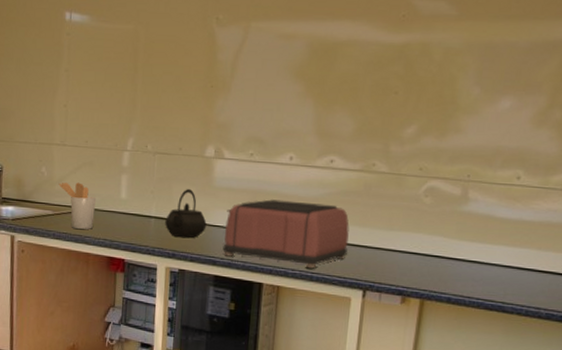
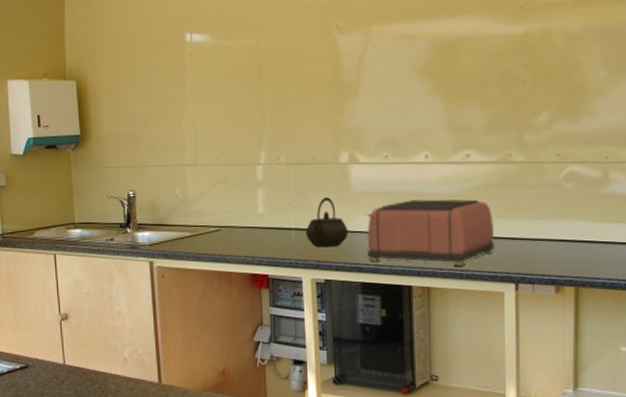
utensil holder: present [58,182,96,229] -> none [193,201,234,248]

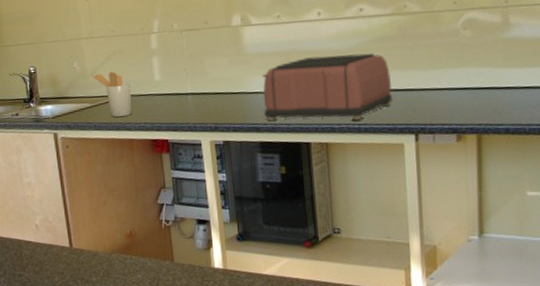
utensil holder: none [193,201,234,248] -> present [92,71,133,117]
kettle: present [306,197,349,248] -> none [202,61,245,110]

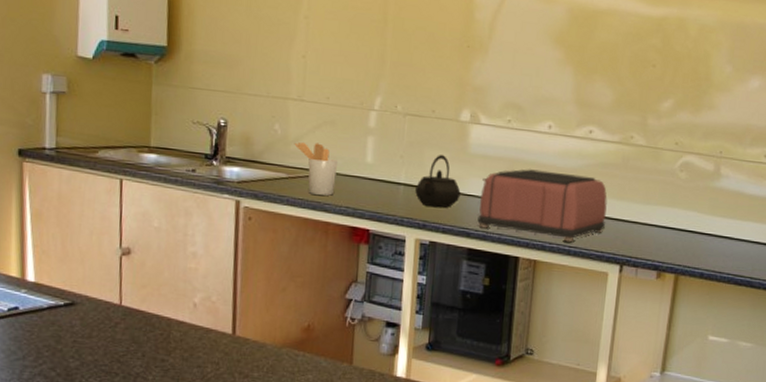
kettle: none [202,61,245,110] -> present [415,155,461,208]

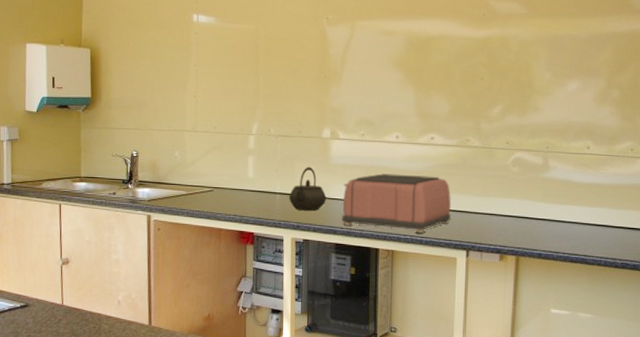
utensil holder: present [294,142,337,196] -> none [190,164,225,207]

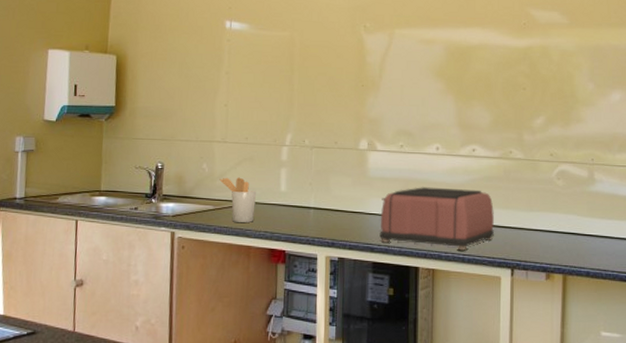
utensil holder: none [190,164,225,207] -> present [219,177,256,222]
kettle: present [289,167,327,211] -> none [324,180,363,227]

